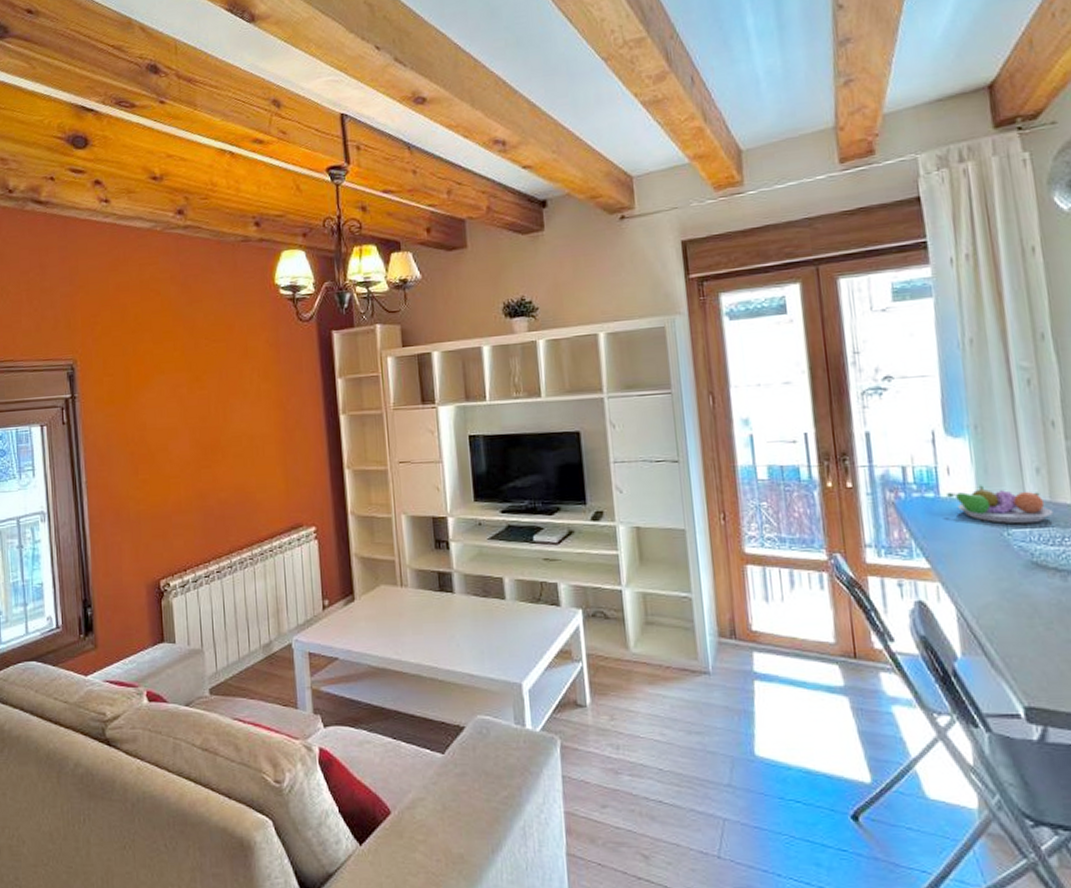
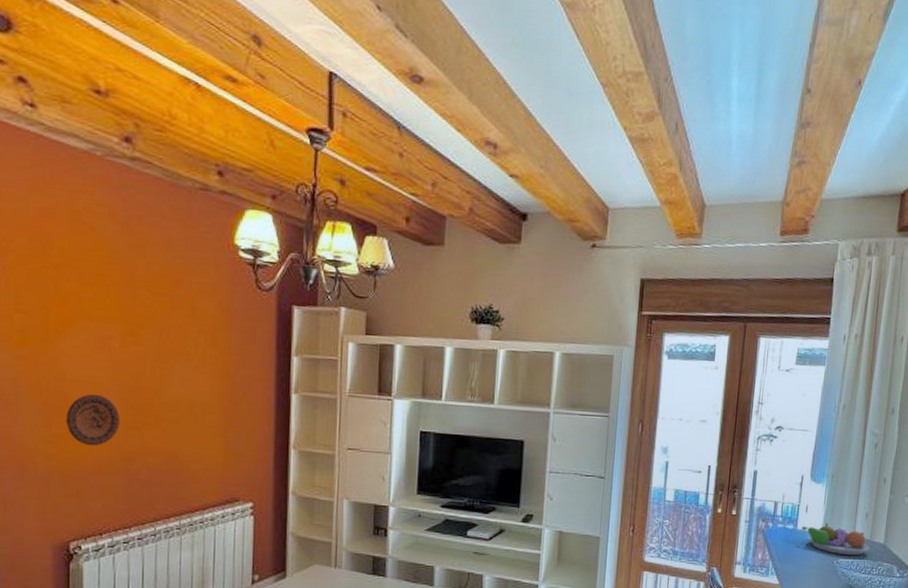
decorative plate: none [149,439,193,488] -> present [66,393,120,446]

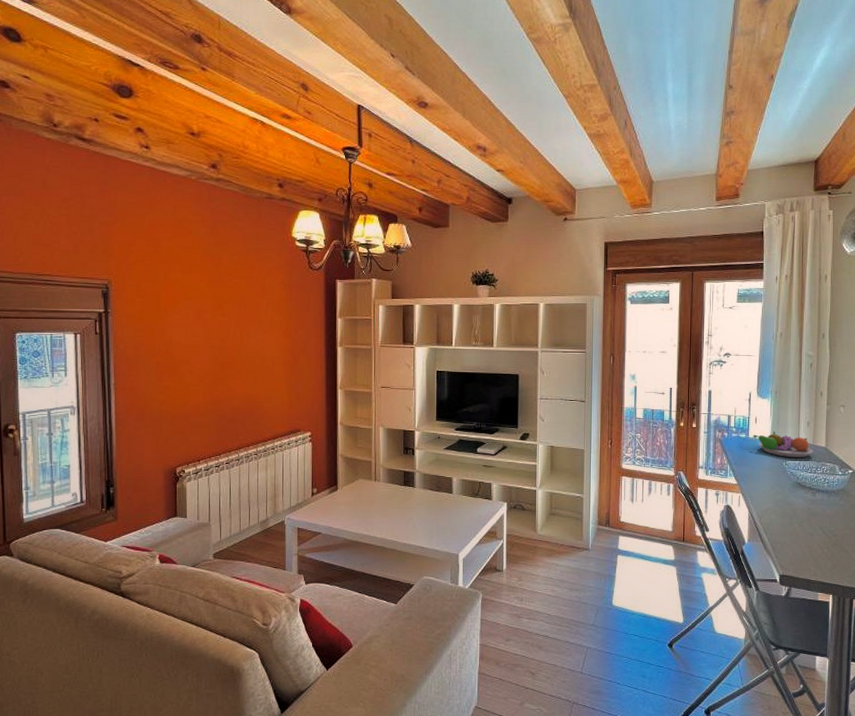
decorative plate: present [66,393,120,446] -> none [173,354,211,394]

